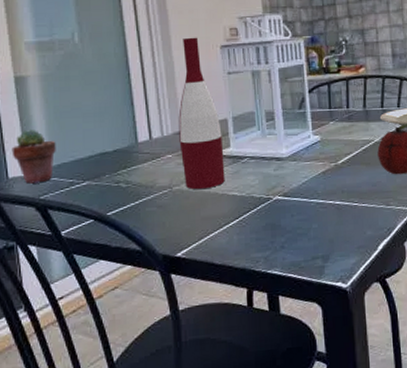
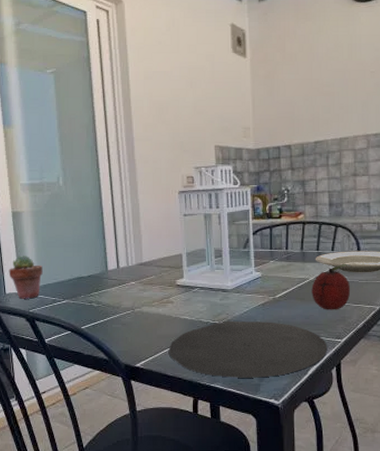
wine bottle: present [178,37,225,190] -> none [141,183,178,312]
plate: none [215,192,399,261] -> present [168,320,328,378]

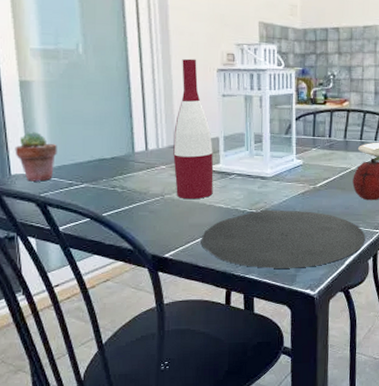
wine bottle: none [141,183,178,312] -> present [173,58,214,200]

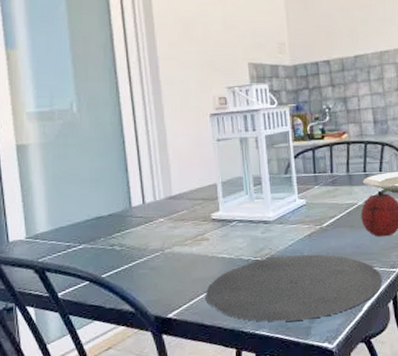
potted succulent: present [15,132,57,182] -> none [12,195,54,247]
wine bottle: present [173,58,214,200] -> none [170,106,215,252]

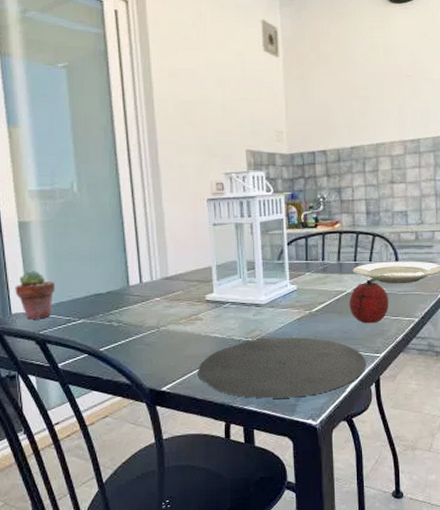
potted succulent: none [12,195,54,247] -> present [15,271,55,320]

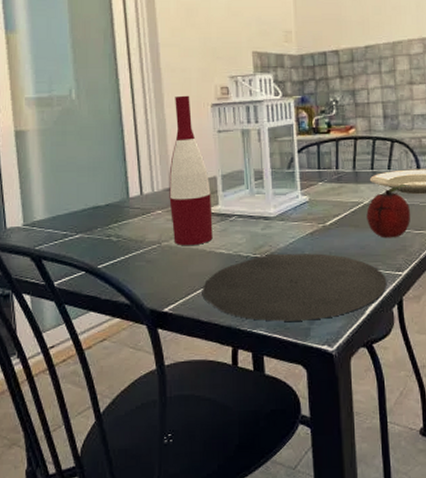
potted succulent: present [15,271,55,320] -> none [10,182,52,234]
wine bottle: none [167,190,208,331] -> present [169,95,213,246]

